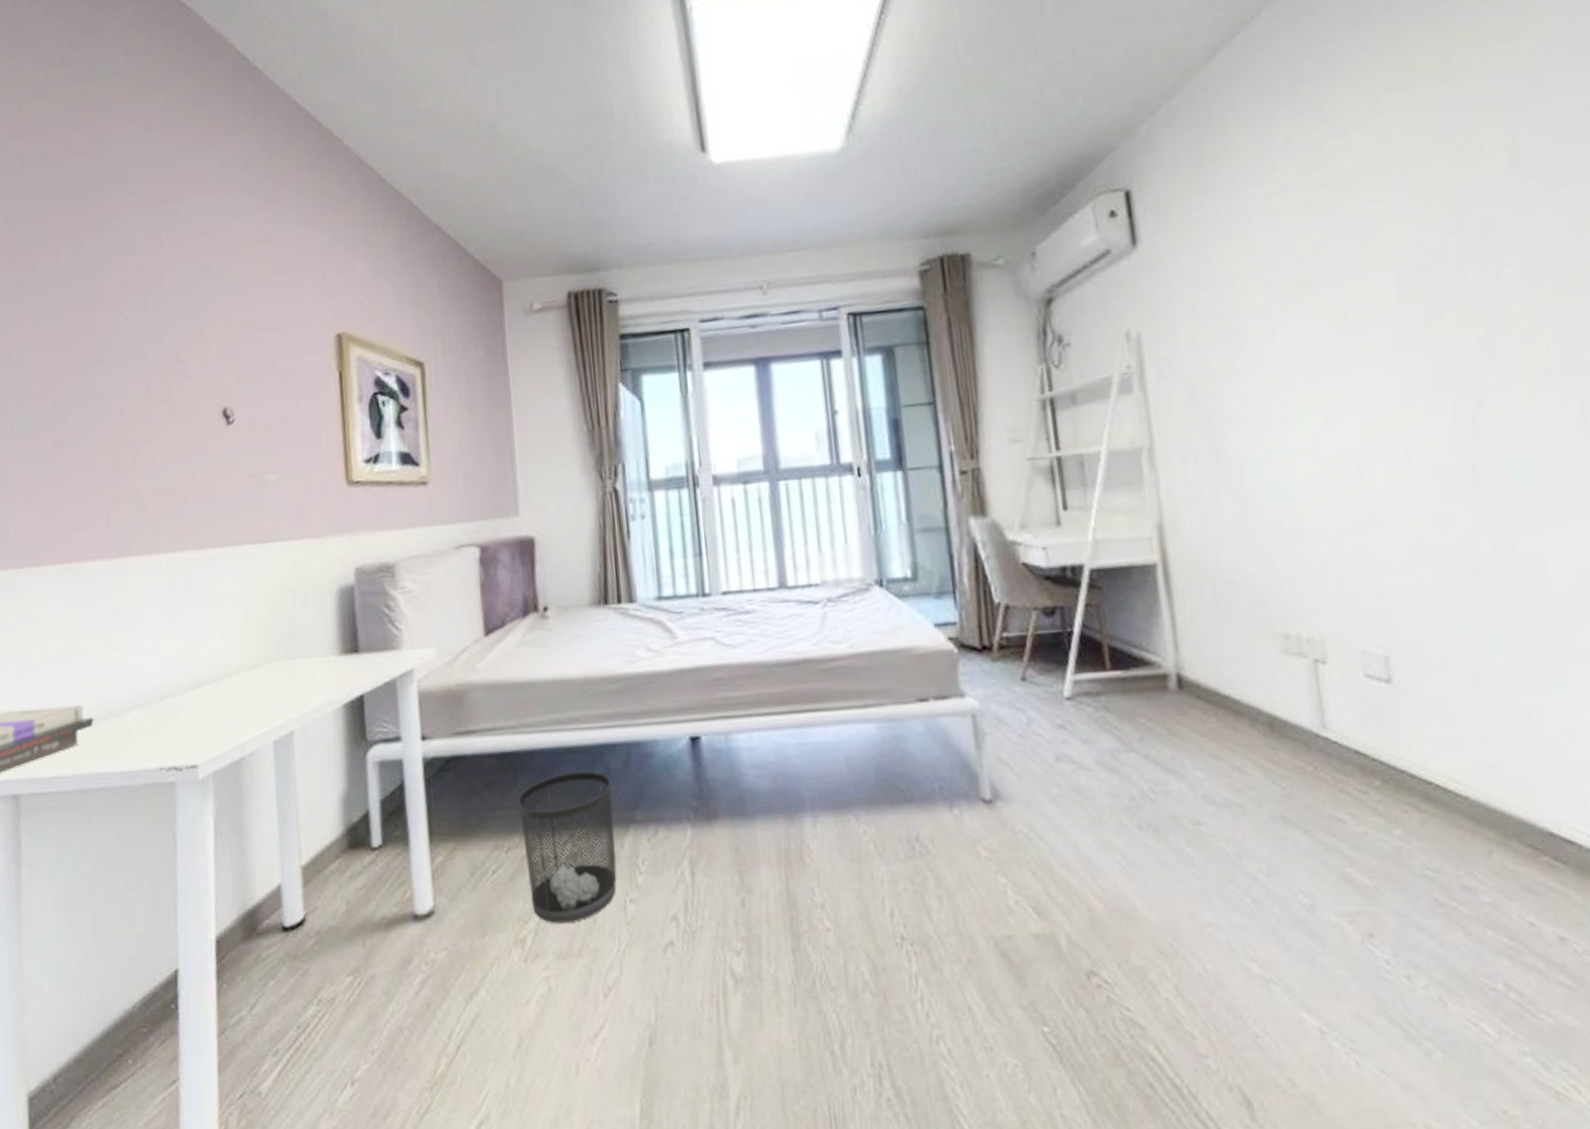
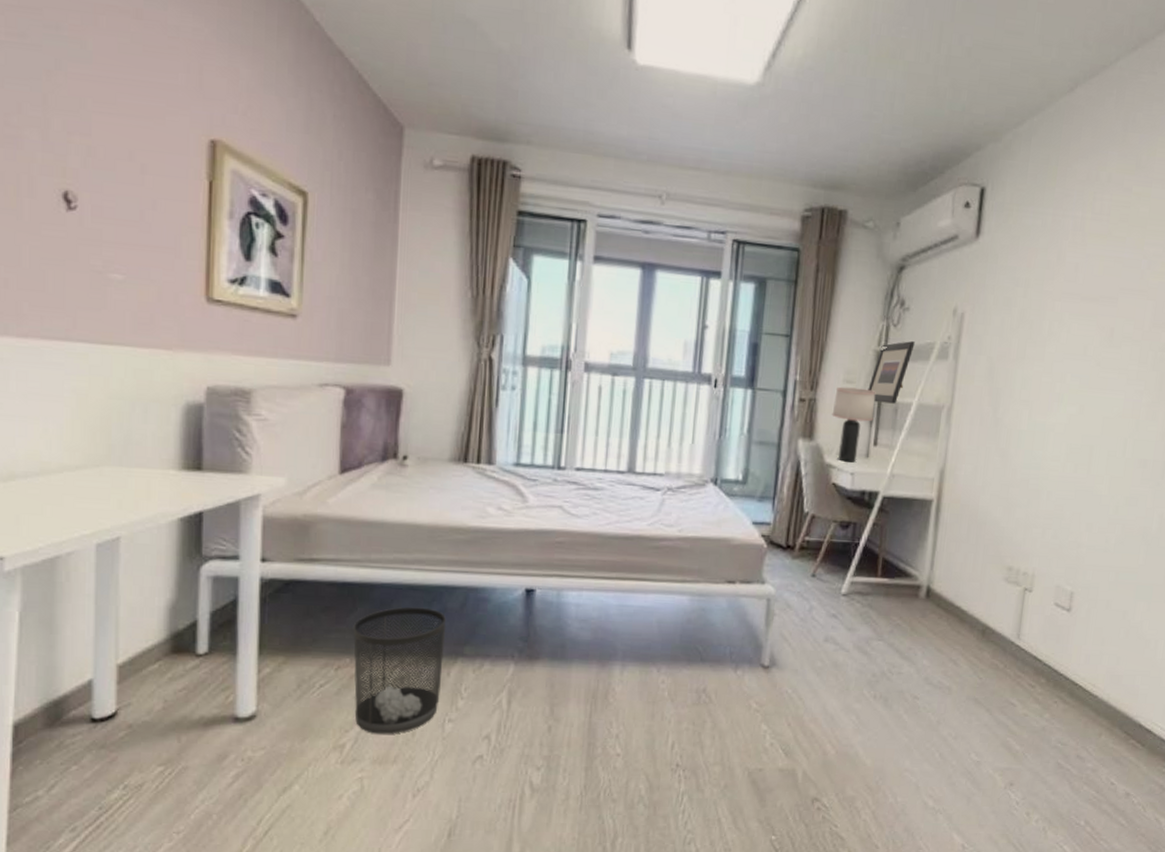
table lamp: none [1002,445,1056,536] -> present [832,386,876,463]
picture frame: none [1040,380,1087,459] -> present [868,341,915,404]

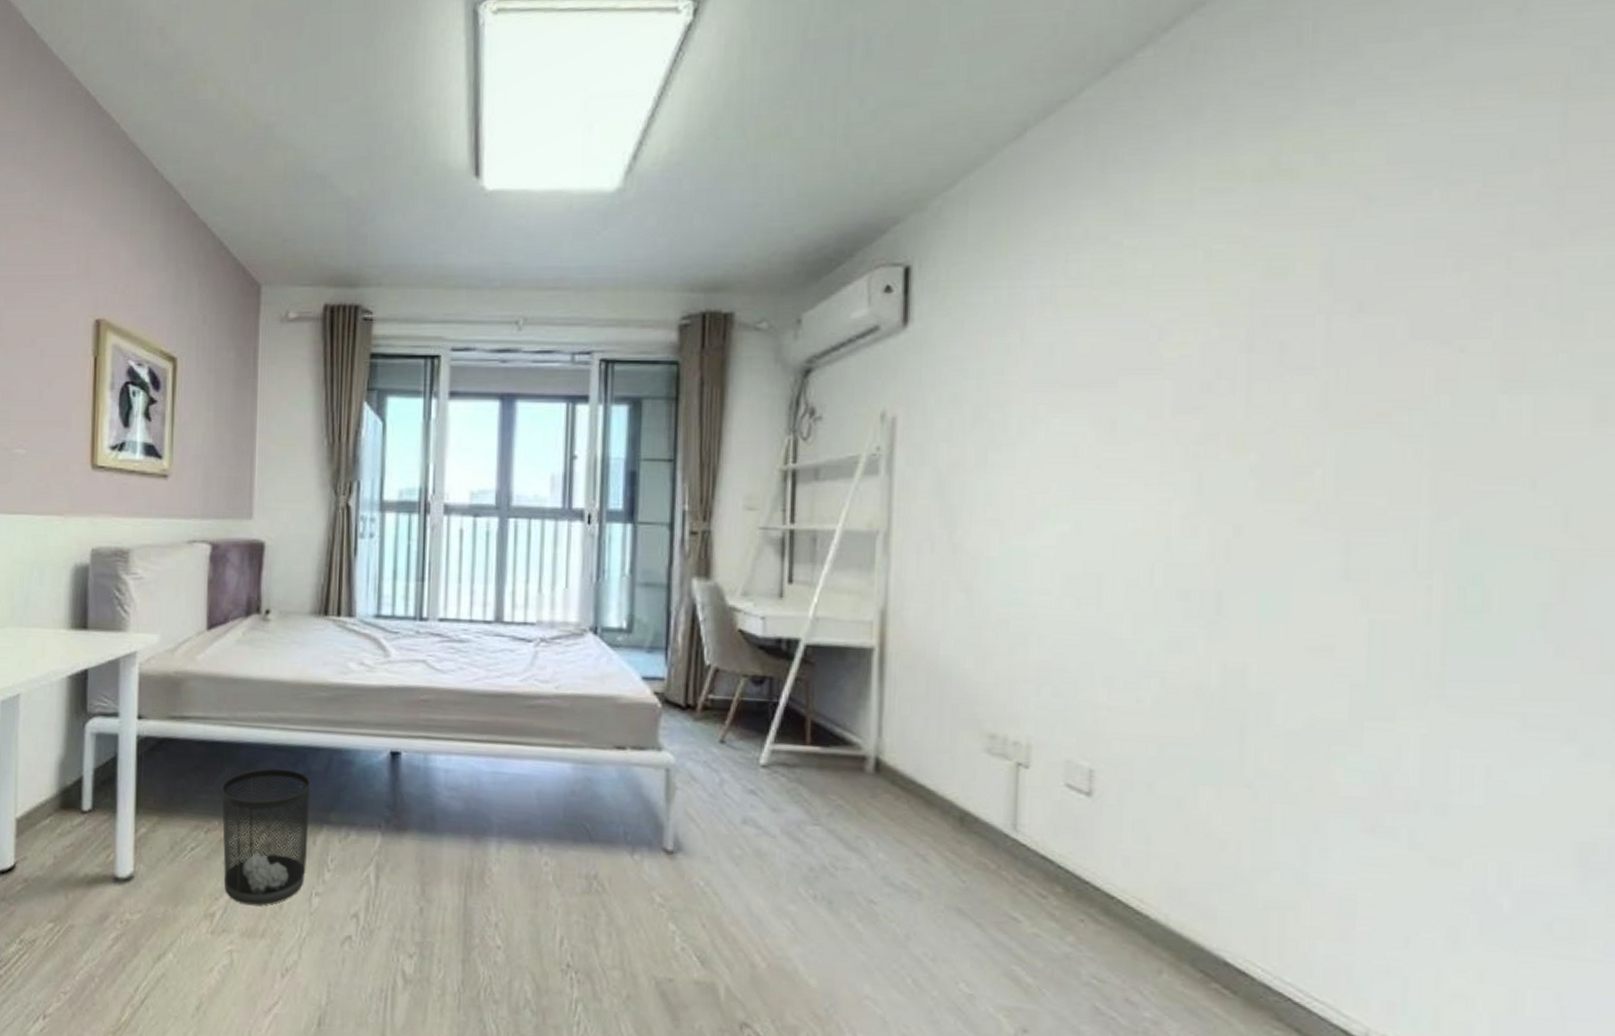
table lamp: present [832,386,876,463] -> none [731,515,787,604]
picture frame: present [868,341,915,404] -> none [775,456,833,532]

